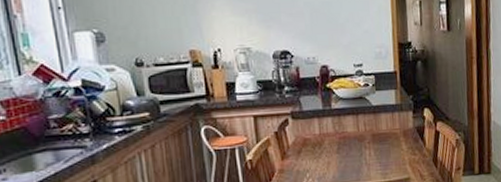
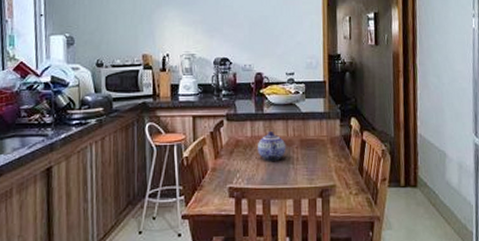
teapot: none [327,127,358,158] -> present [258,131,286,161]

